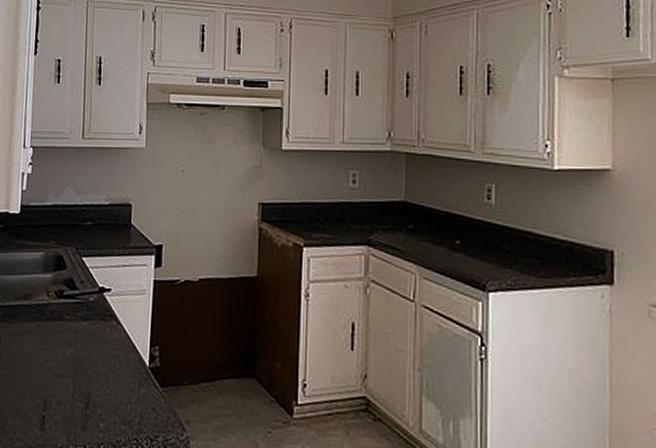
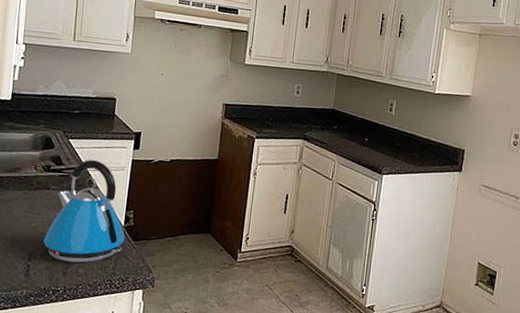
kettle: none [59,282,151,415] -> present [43,160,125,263]

